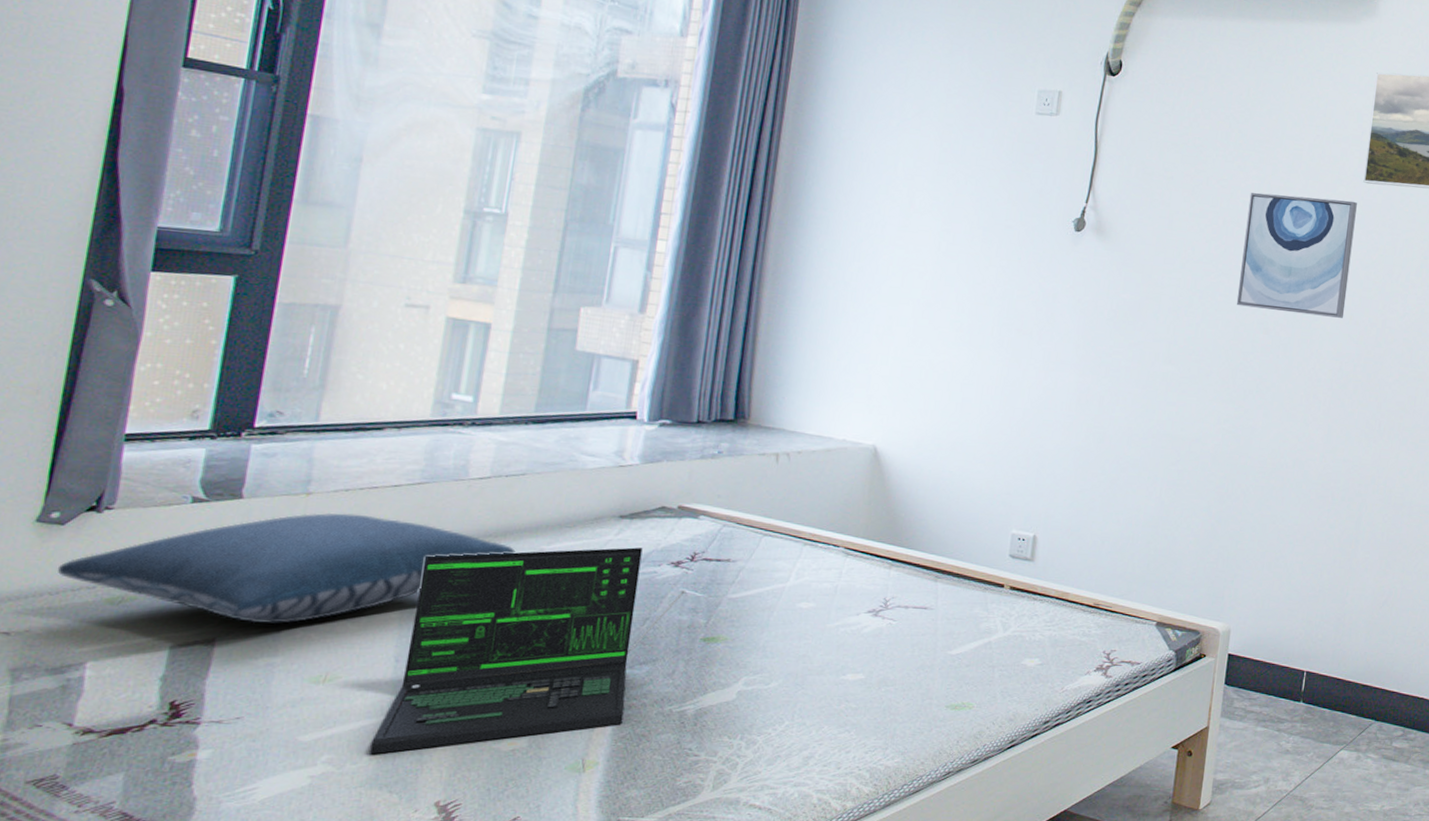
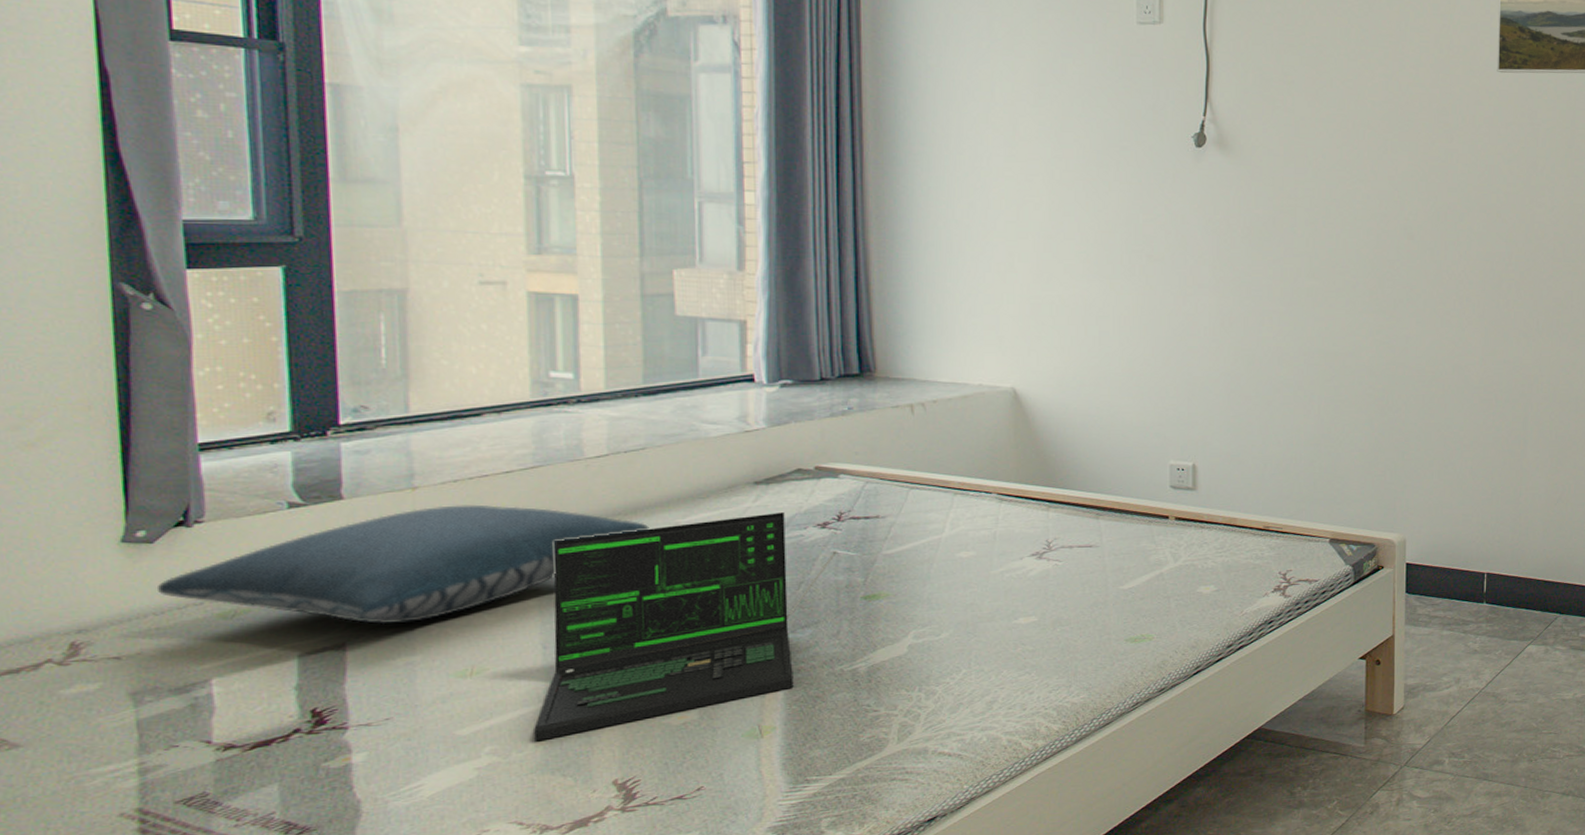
wall art: present [1236,192,1357,318] -> none [1376,91,1493,217]

